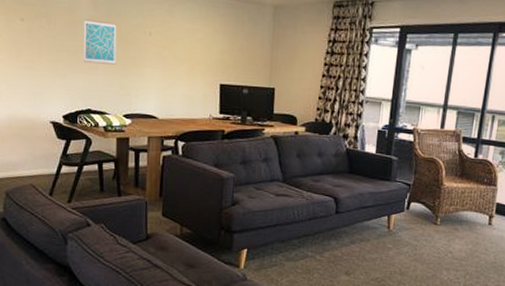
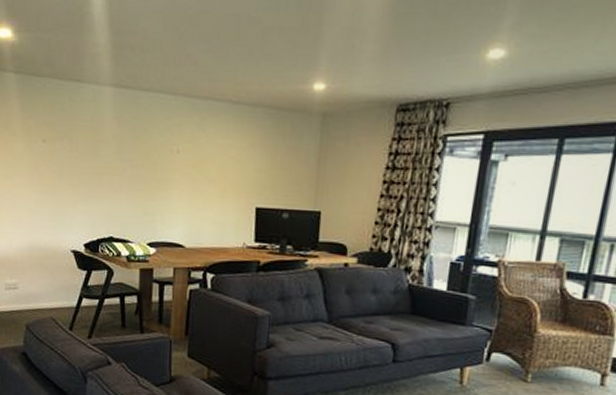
wall art: present [83,19,117,65] -> none [106,138,142,187]

